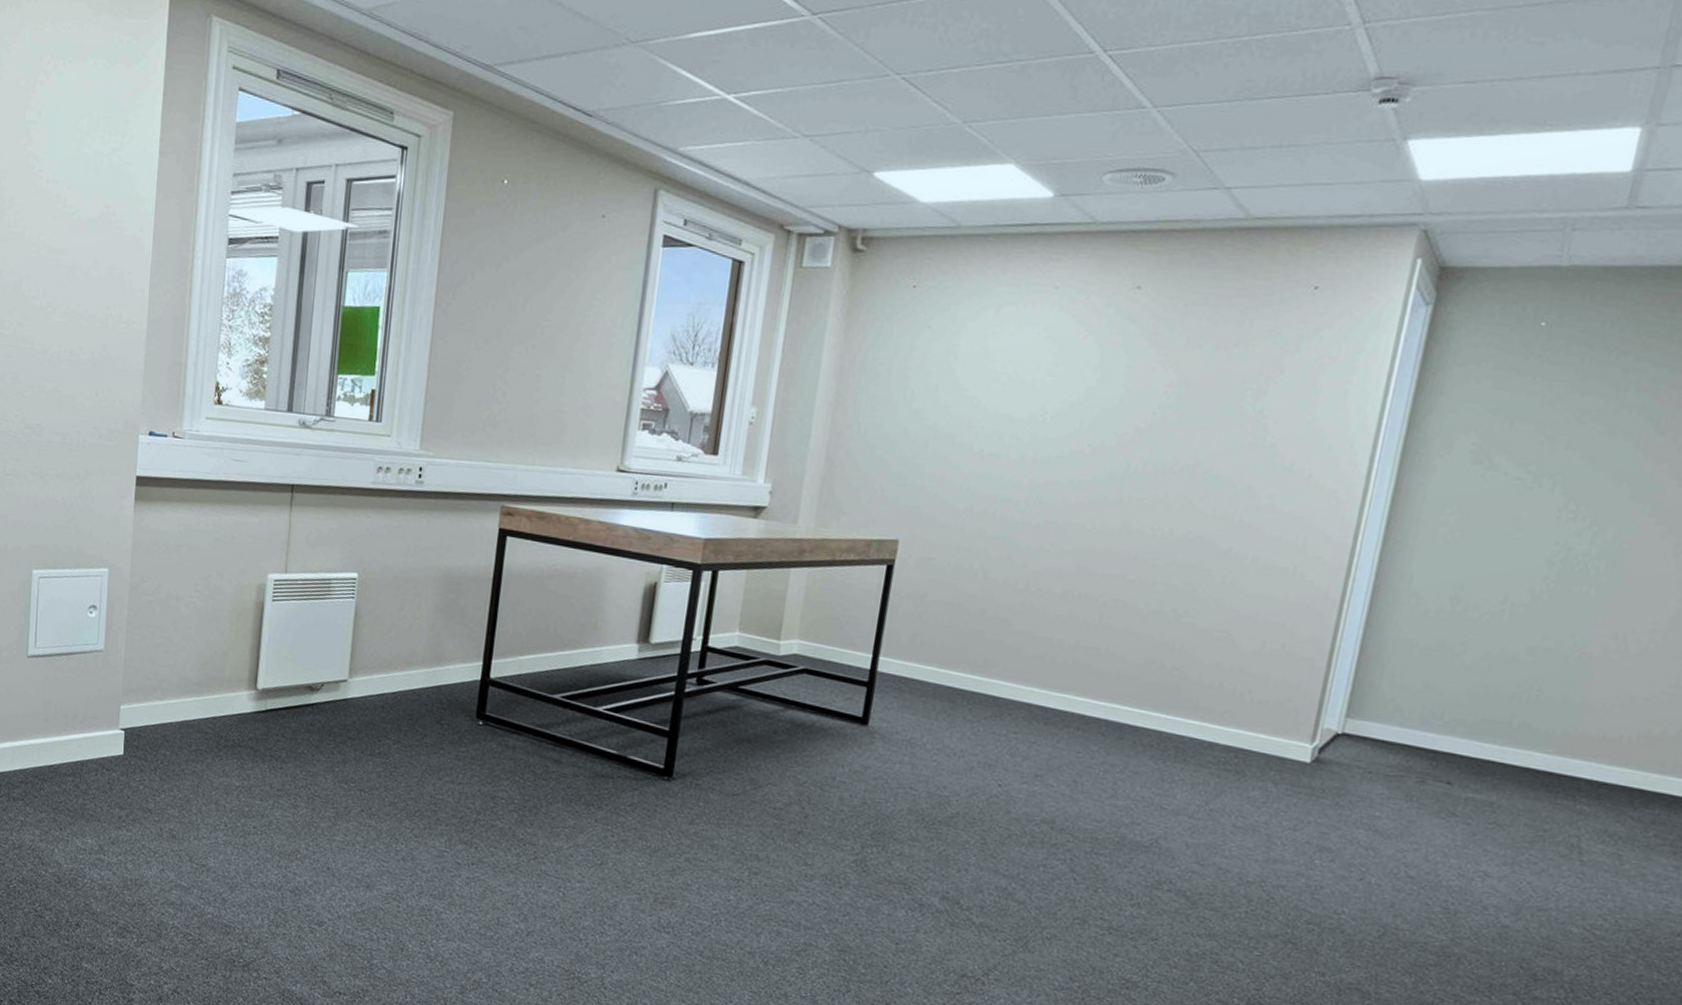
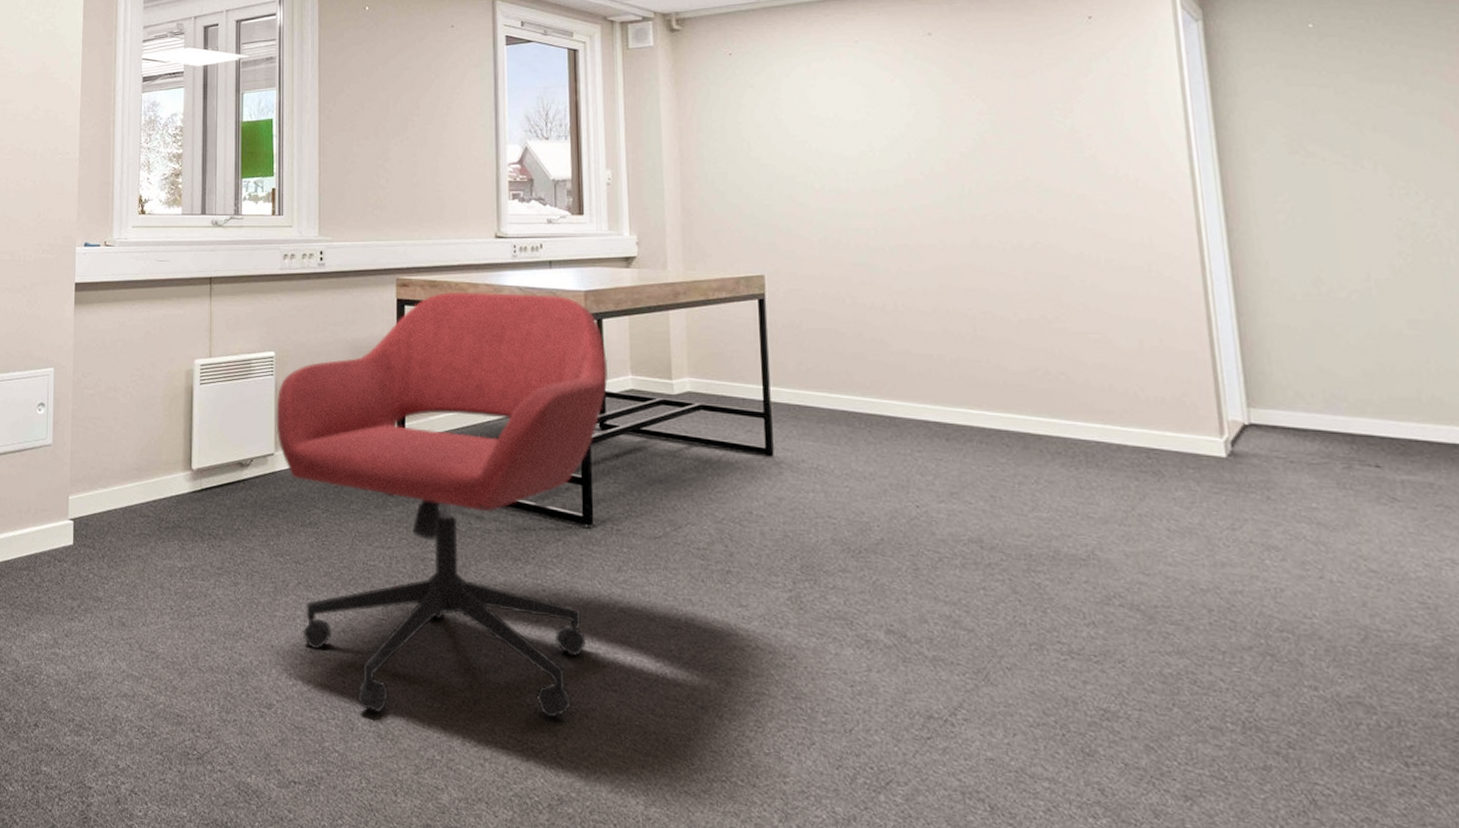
office chair: none [352,526,717,953] -> present [276,292,609,718]

